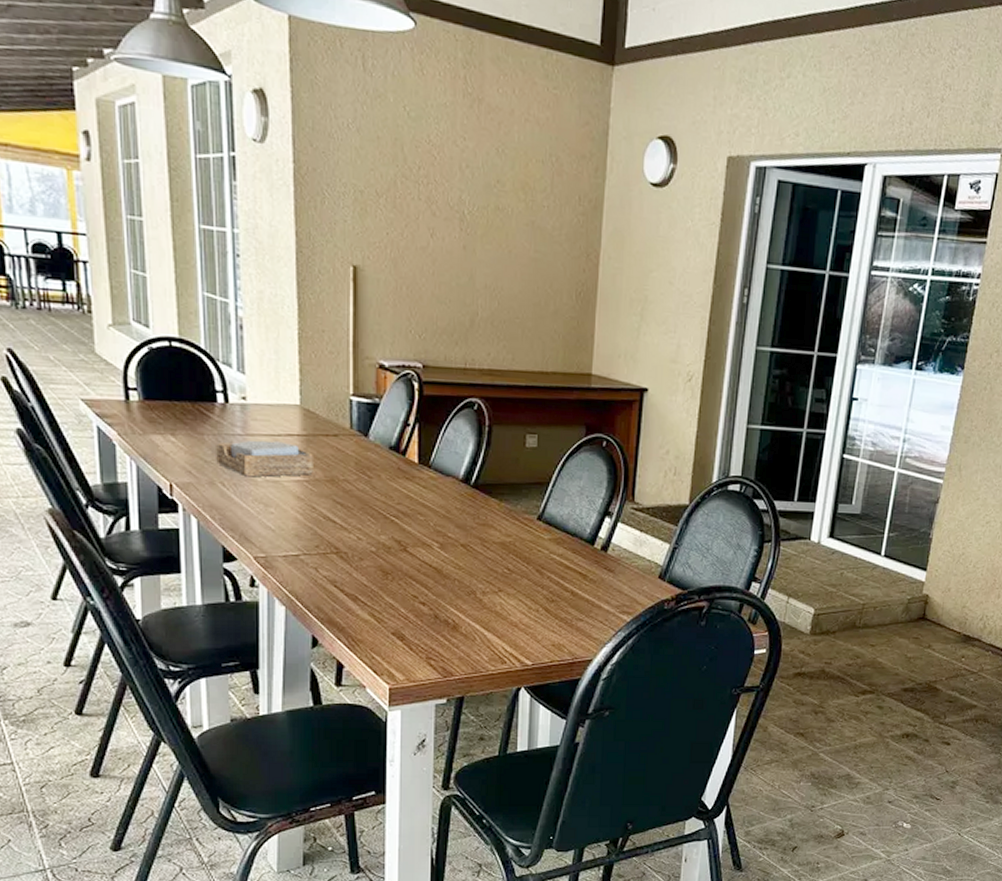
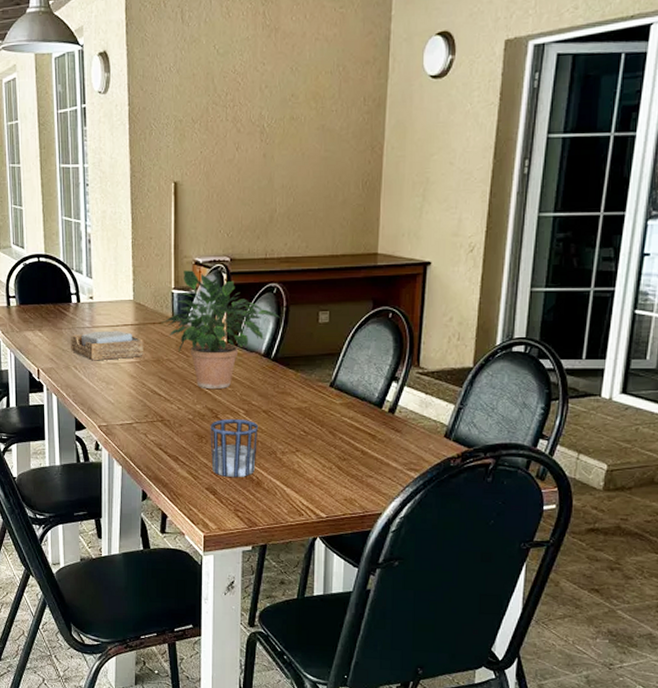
potted plant: none [336,374,481,517] -> present [161,270,280,389]
cup: none [397,552,456,620] -> present [210,418,259,477]

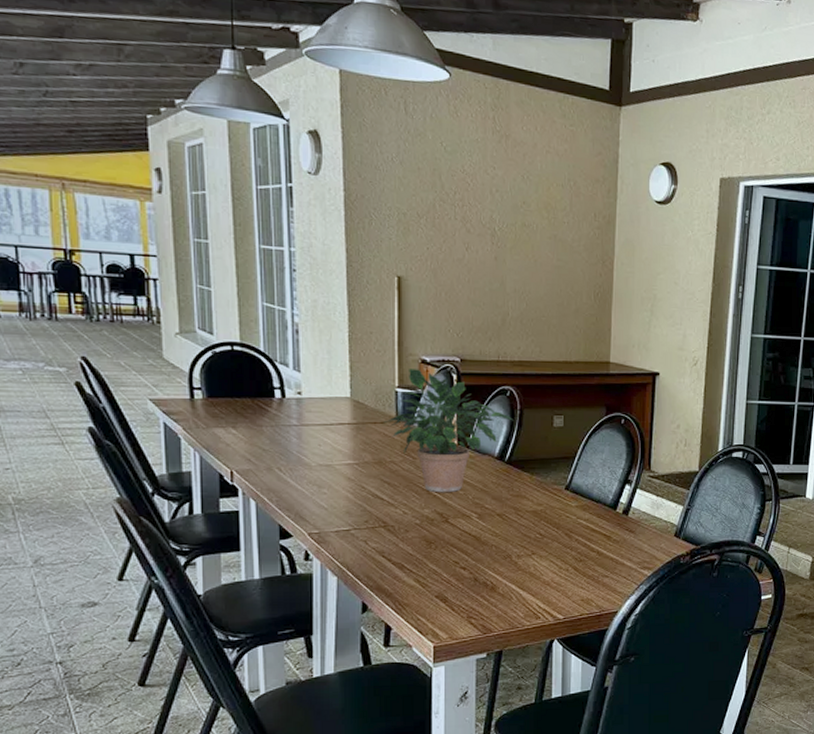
napkin holder: present [71,331,143,361] -> none [274,429,363,462]
cup: present [210,418,259,477] -> none [440,522,493,583]

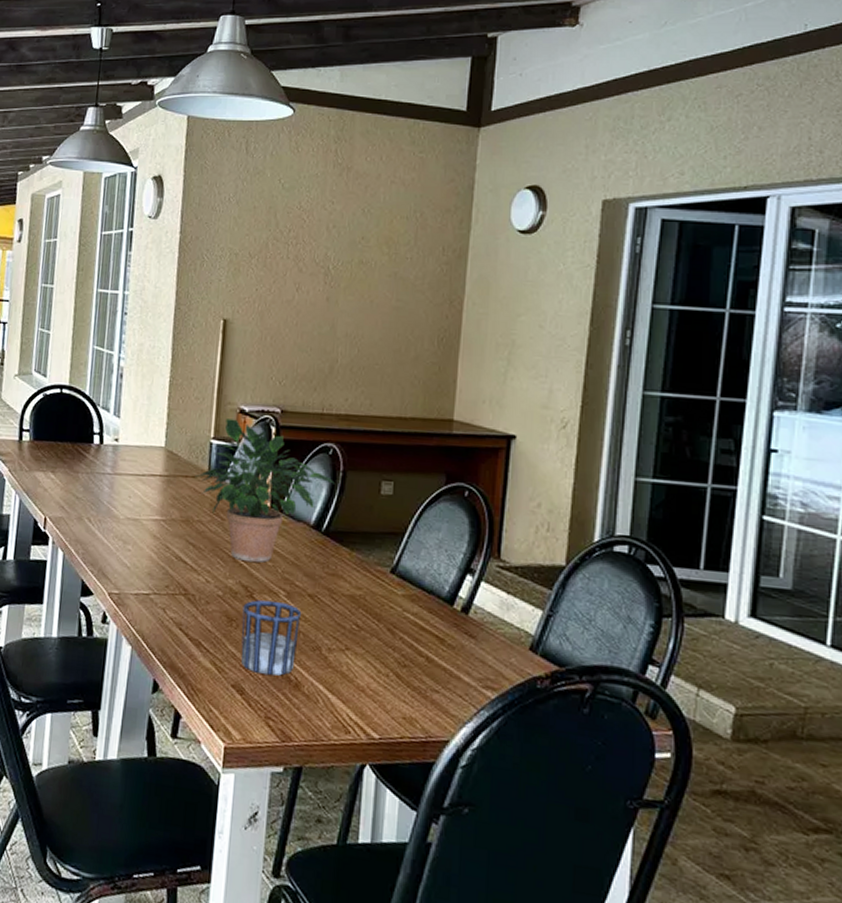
cup: none [440,522,493,583] -> present [241,600,302,676]

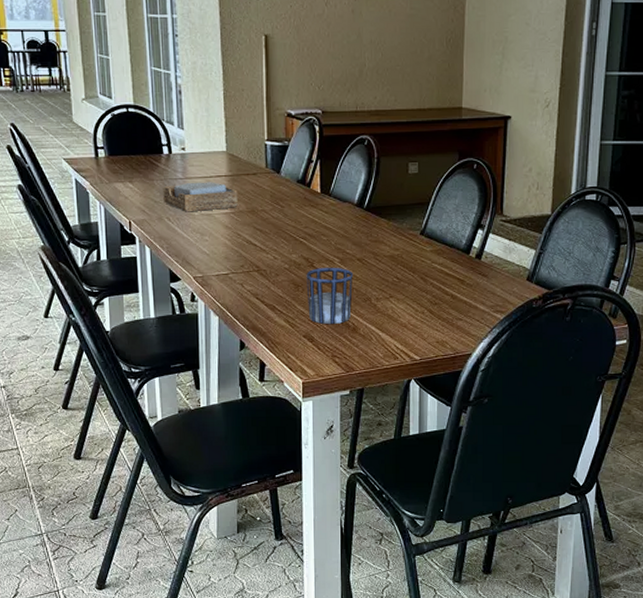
napkin holder: none [86,479,172,515] -> present [163,182,238,212]
potted plant: present [194,419,335,563] -> none [255,122,371,238]

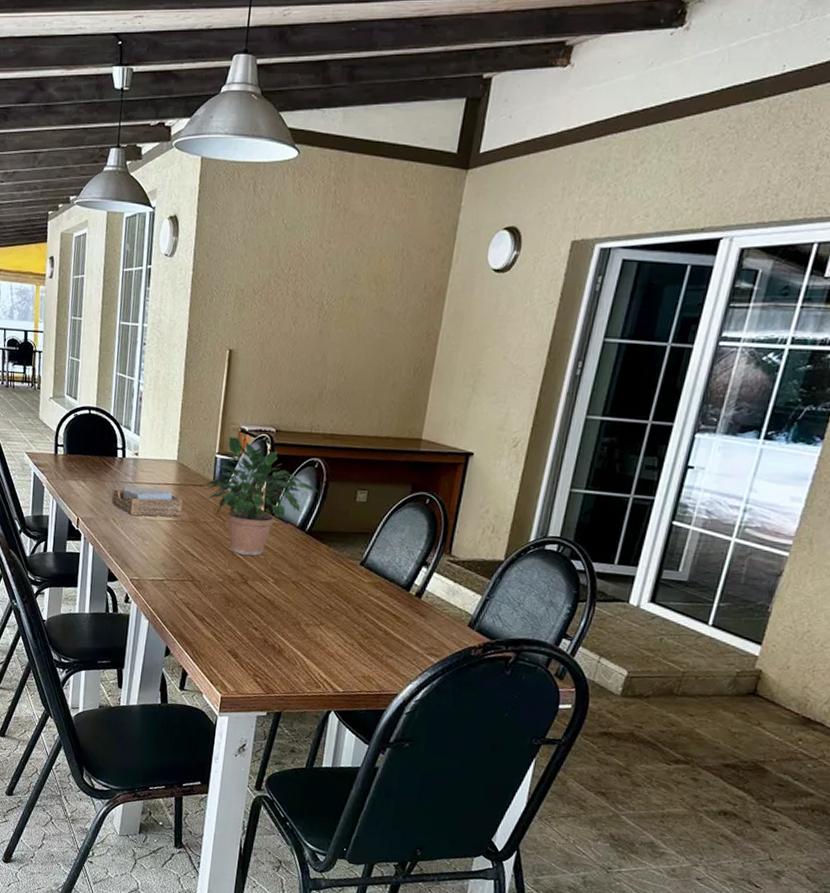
potted plant: none [255,122,371,238] -> present [201,437,318,556]
cup: present [306,267,354,324] -> none [236,585,286,644]

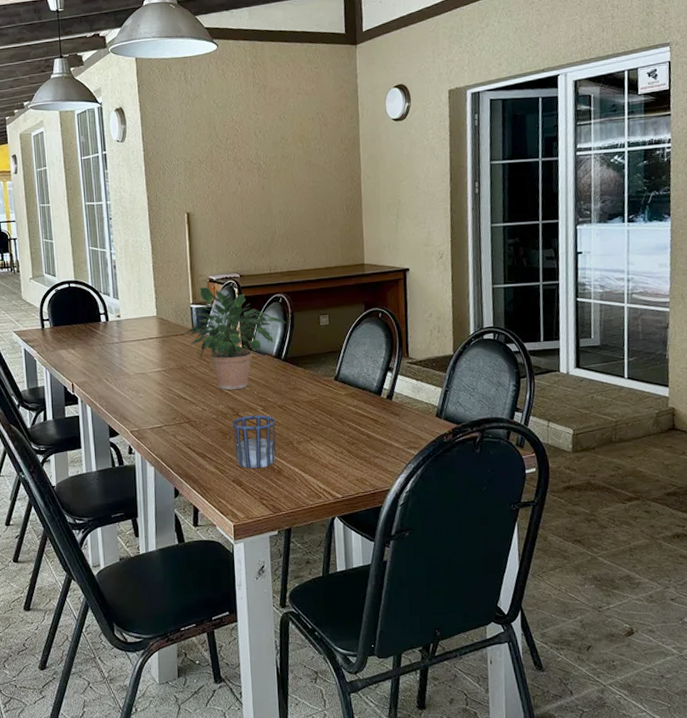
napkin holder: present [111,487,183,517] -> none [101,344,168,373]
cup: none [236,585,286,644] -> present [232,415,276,469]

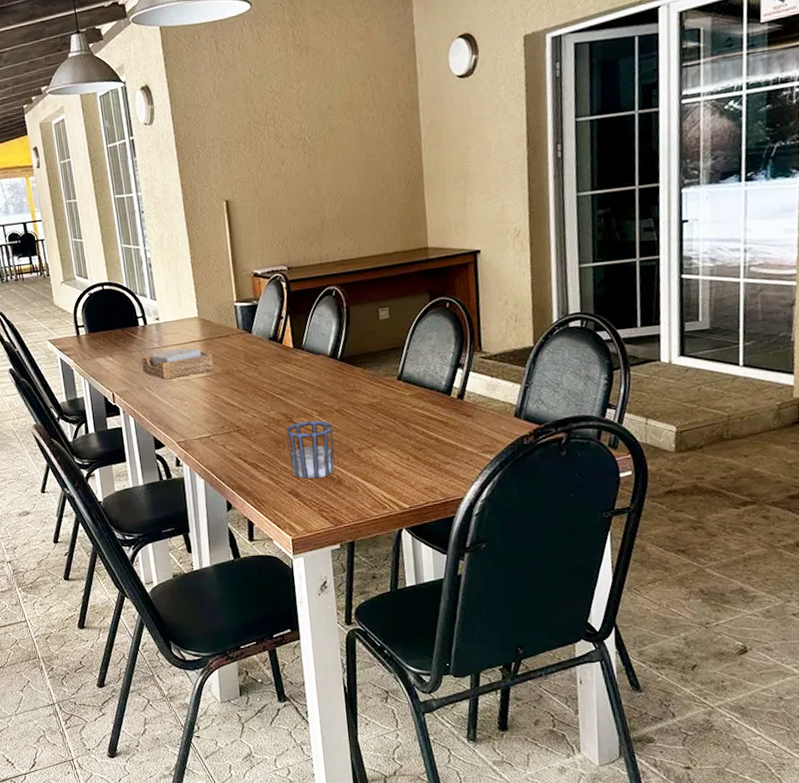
napkin holder: none [101,344,168,373] -> present [141,347,214,380]
potted plant: present [182,287,286,390] -> none [227,282,341,395]

